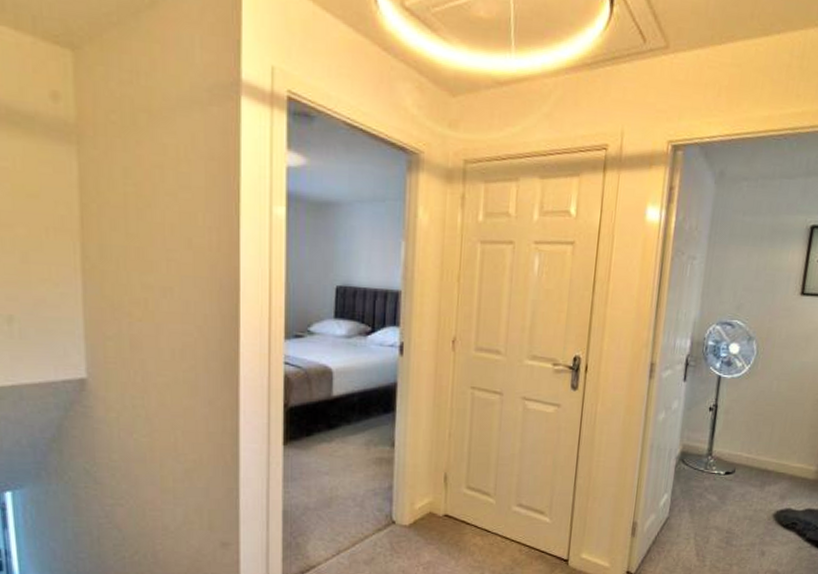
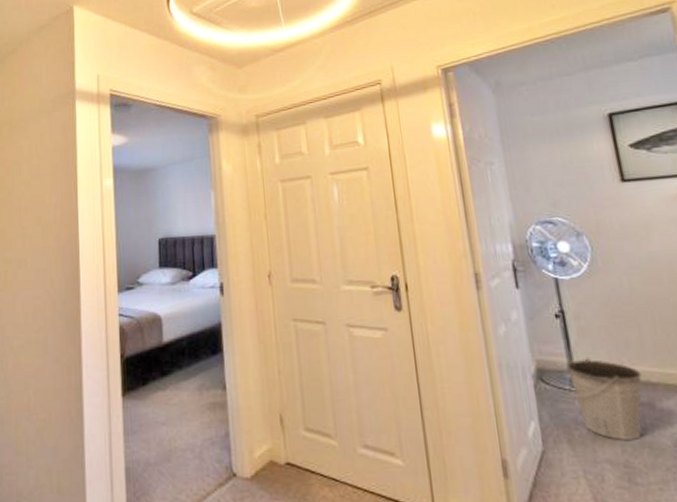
bucket: none [701,445,762,513] -> present [566,357,642,440]

